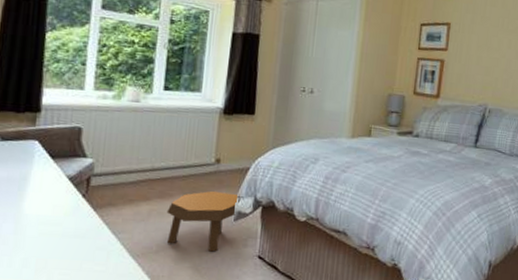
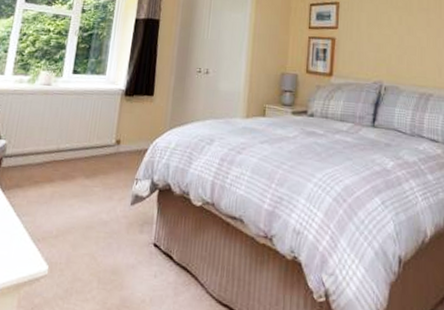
footstool: present [166,191,240,252] -> none [66,173,138,238]

